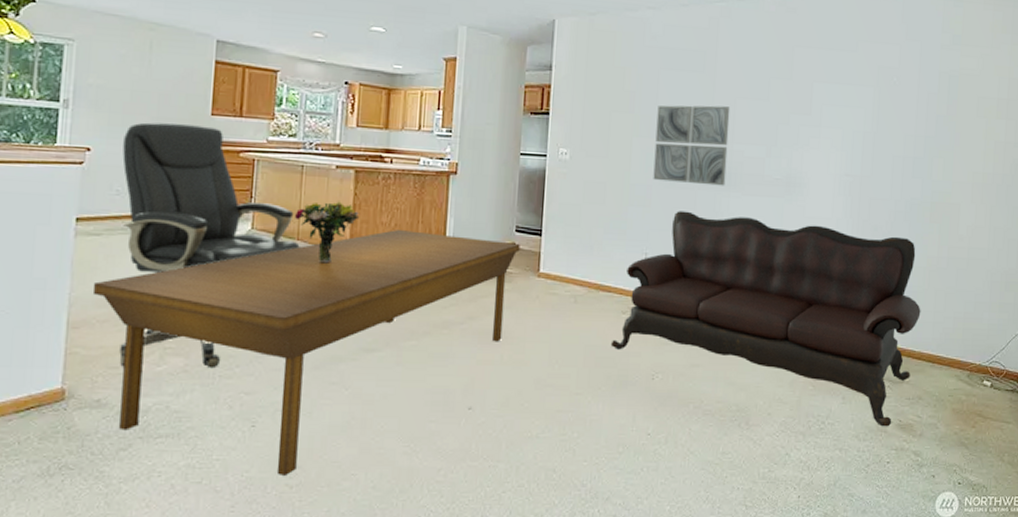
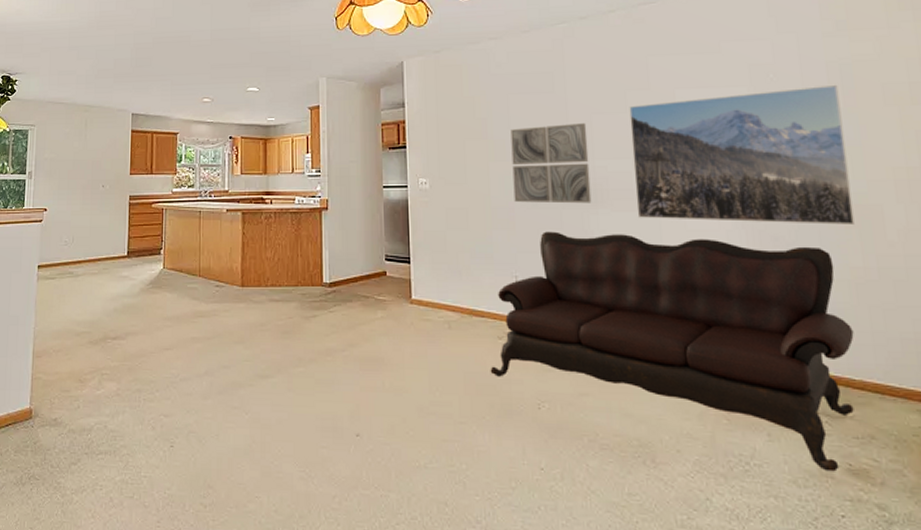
dining table: present [92,230,520,475] -> none [50,264,391,495]
chair: present [119,122,300,369] -> none [68,184,202,393]
bouquet: present [294,201,360,264] -> none [195,240,248,297]
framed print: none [764,93,945,220] -> present [629,85,855,225]

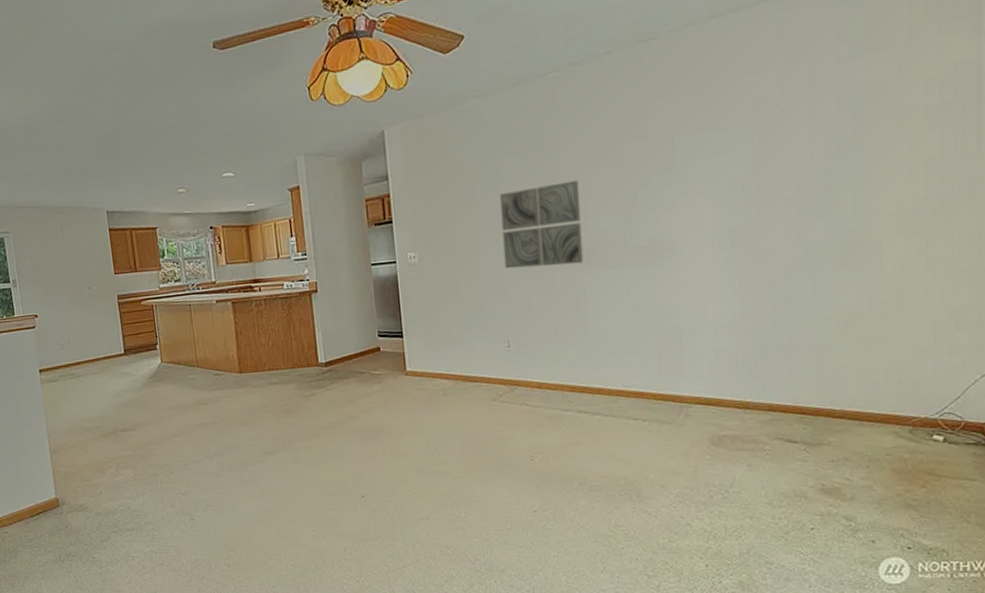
sofa: present [490,231,854,472] -> none [484,287,839,492]
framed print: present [629,85,855,225] -> none [624,116,851,274]

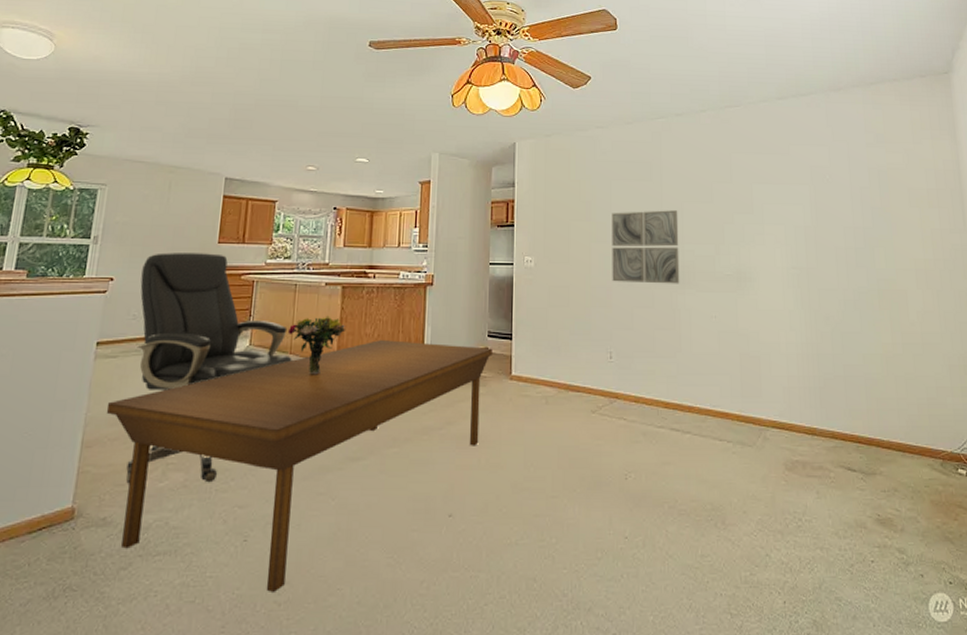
chair: none [57,283,200,478] -> present [125,253,292,483]
dining table: none [60,347,385,557] -> present [106,340,493,592]
bouquet: none [191,330,243,384] -> present [287,315,347,375]

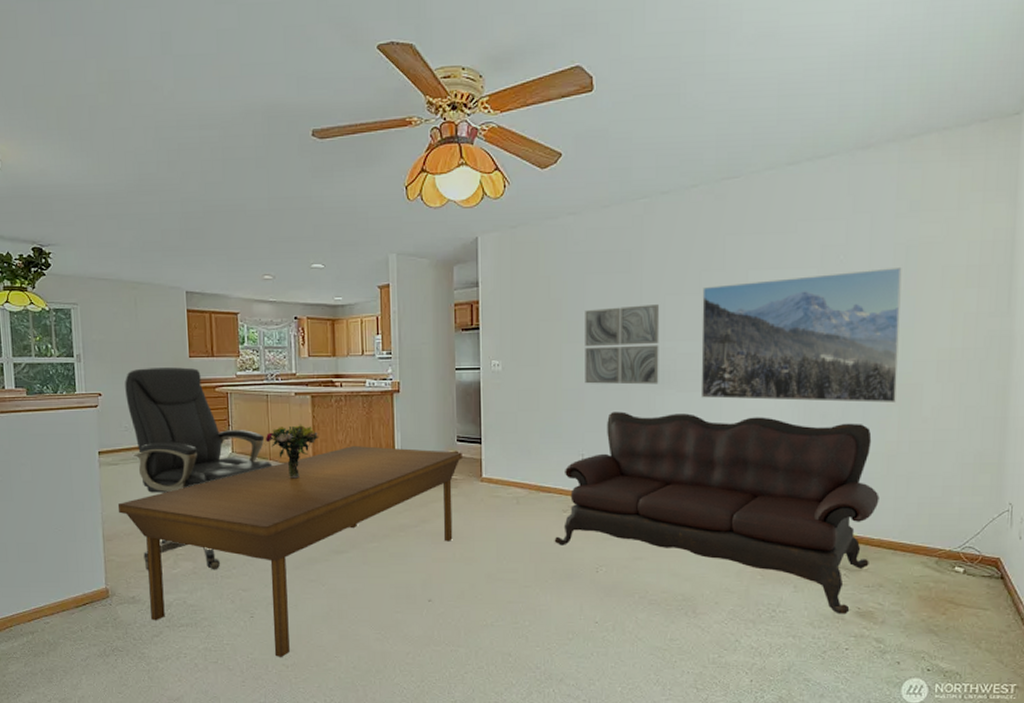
sofa: none [583,310,884,522] -> present [554,411,880,614]
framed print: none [714,188,886,306] -> present [700,268,902,403]

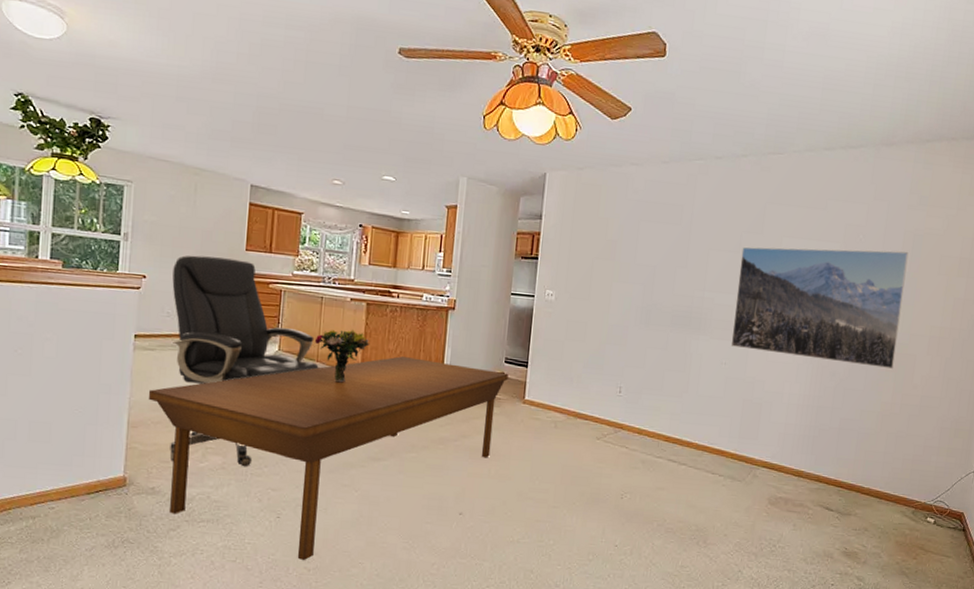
sofa: present [554,411,880,614] -> none [585,350,872,553]
wall art: present [585,304,660,385] -> none [629,254,704,330]

